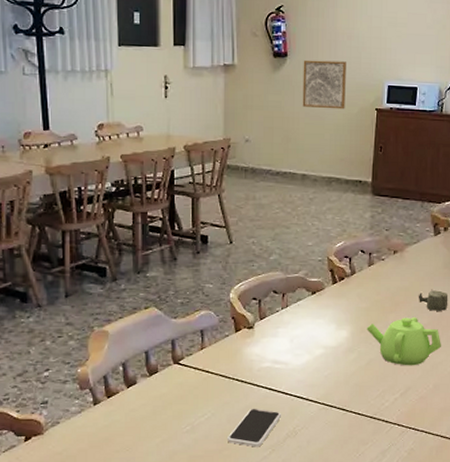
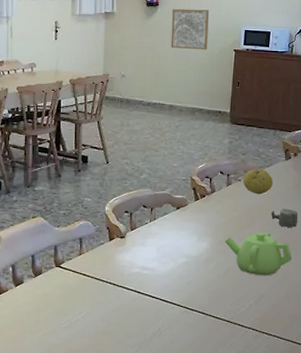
smartphone: present [226,408,281,447] -> none [99,308,148,344]
fruit: none [386,246,421,275] -> present [242,168,274,195]

